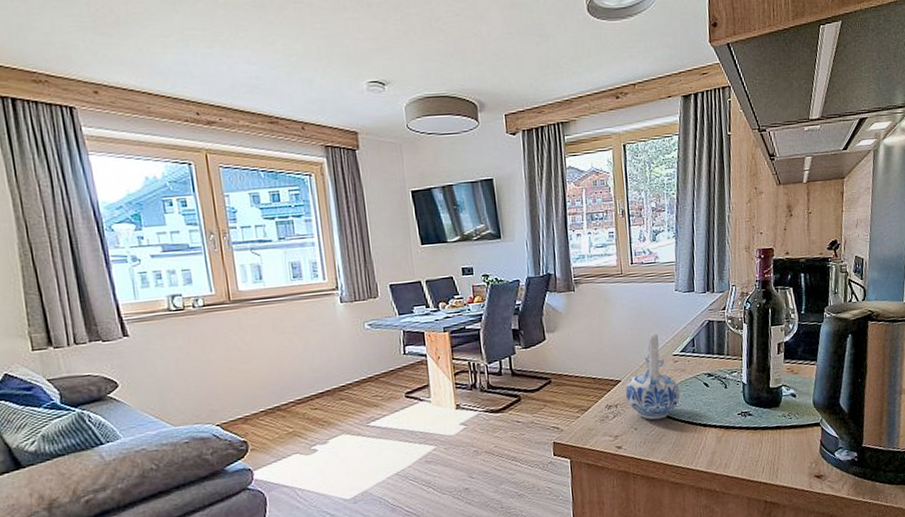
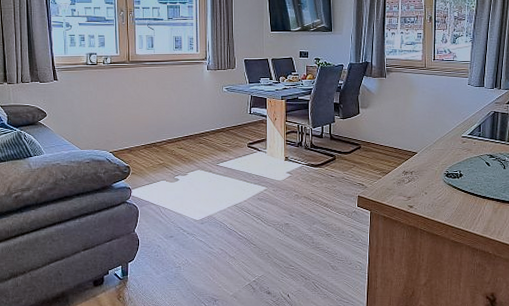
ceramic pitcher: present [626,332,680,420] -> none [421,117,465,188]

